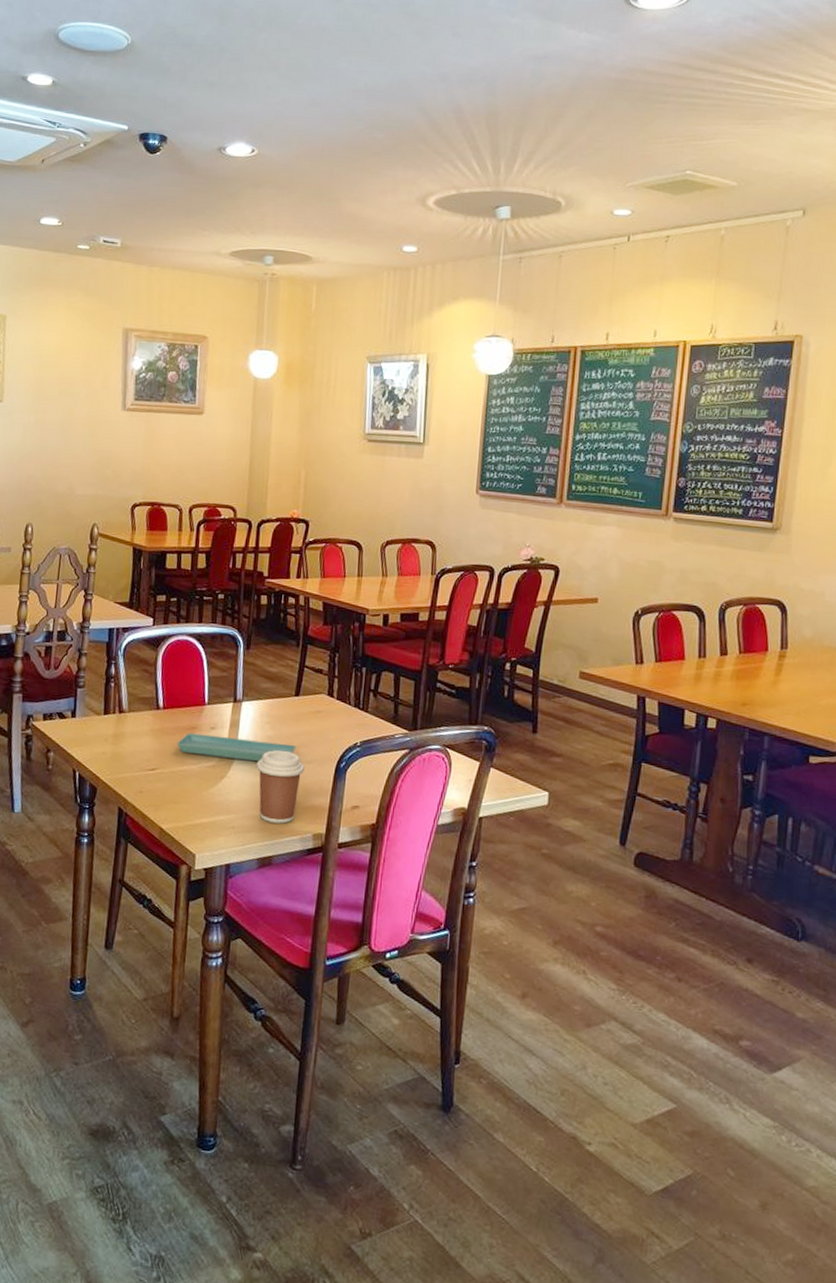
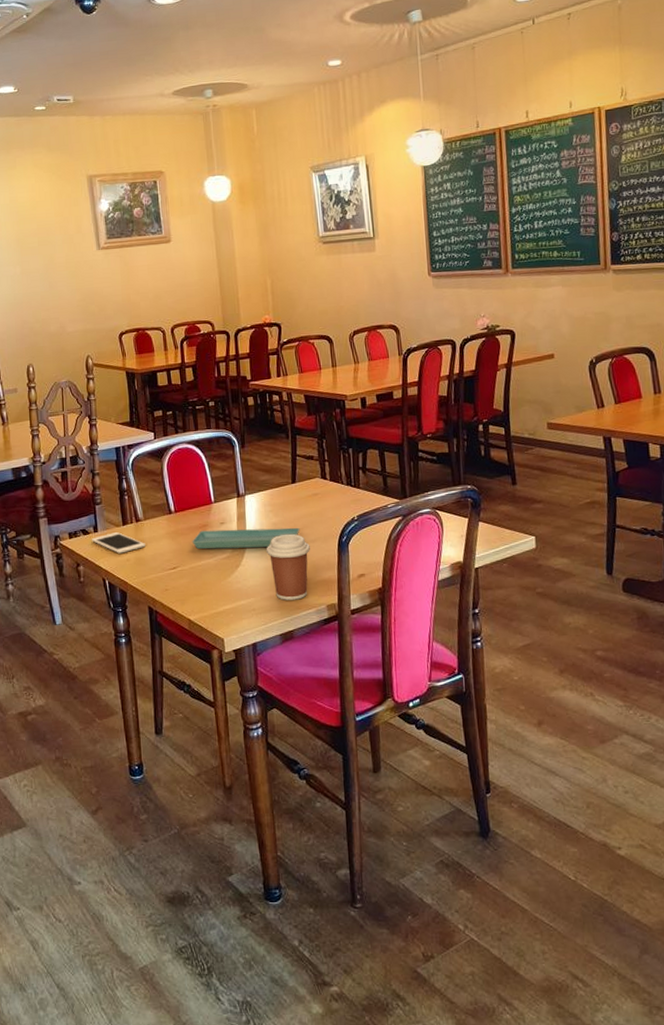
cell phone: none [67,721,126,745] -> present [91,532,145,554]

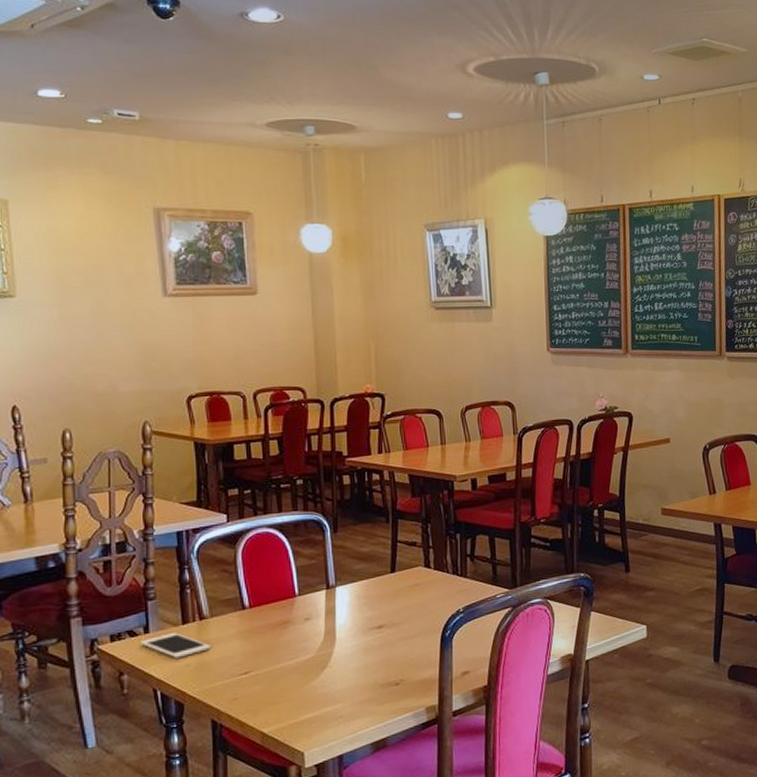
saucer: present [192,527,300,549] -> none [269,621,399,650]
coffee cup: present [266,534,311,600] -> none [358,629,410,705]

